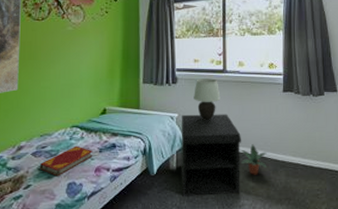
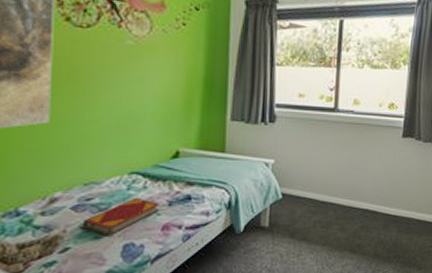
nightstand: present [181,114,242,196] -> none [274,161,351,257]
table lamp: present [194,78,221,120] -> none [295,117,329,168]
potted plant: present [241,144,267,175] -> none [348,196,378,231]

